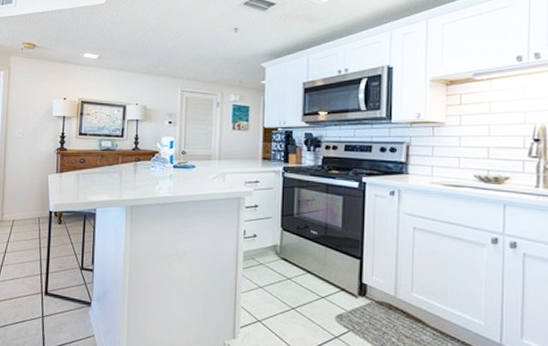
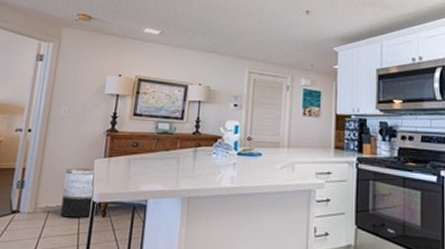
trash can: none [23,182,55,225] -> present [60,168,99,218]

